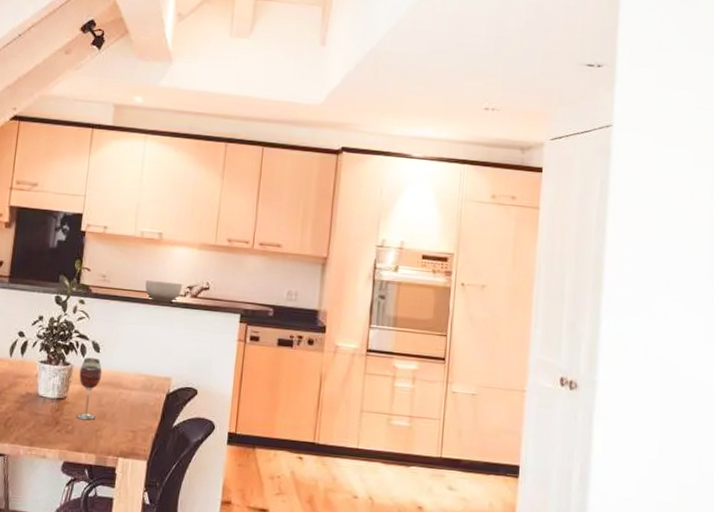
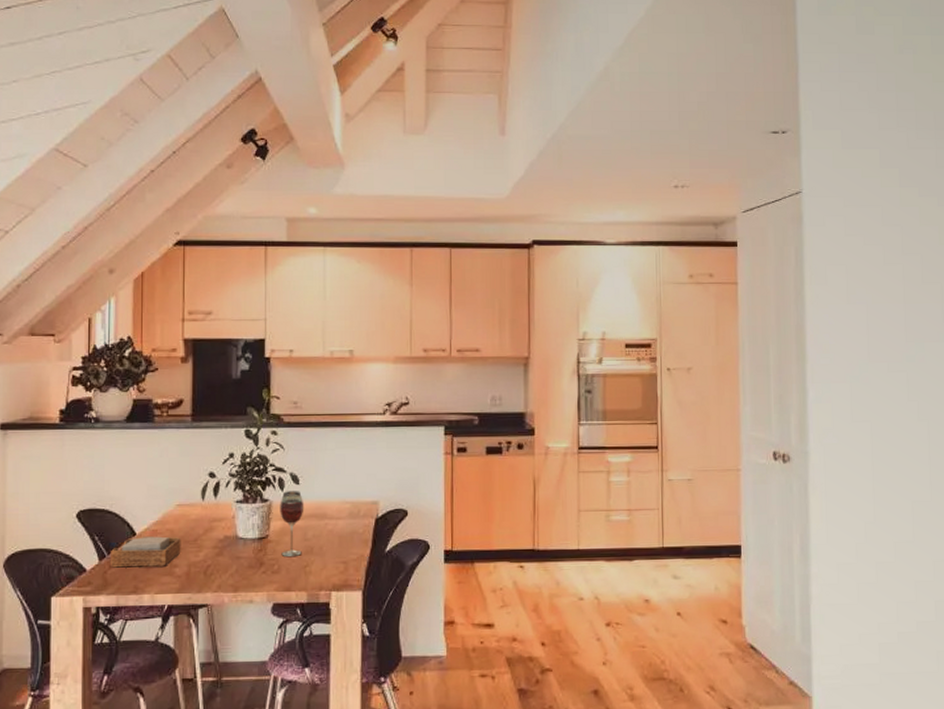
bowl: present [145,280,183,303] -> none [340,402,381,424]

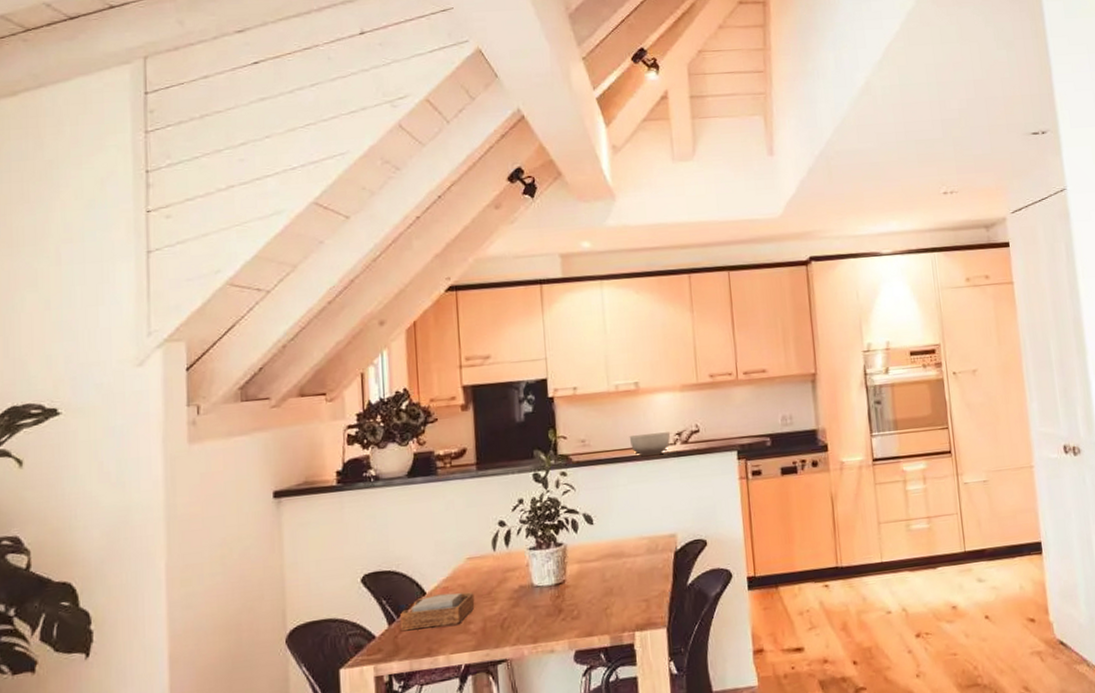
wineglass: present [280,491,304,556] -> none [574,531,602,601]
bowl: none [340,402,381,424] -> present [629,432,671,457]

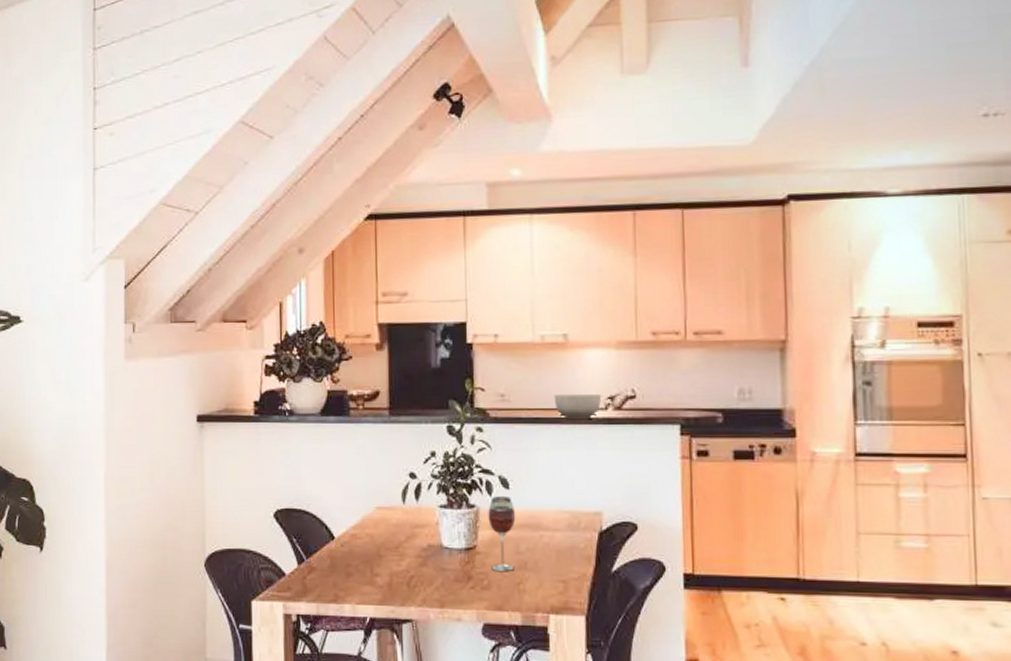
napkin holder: present [399,592,475,632] -> none [308,541,382,575]
wineglass: none [574,531,602,601] -> present [488,496,516,571]

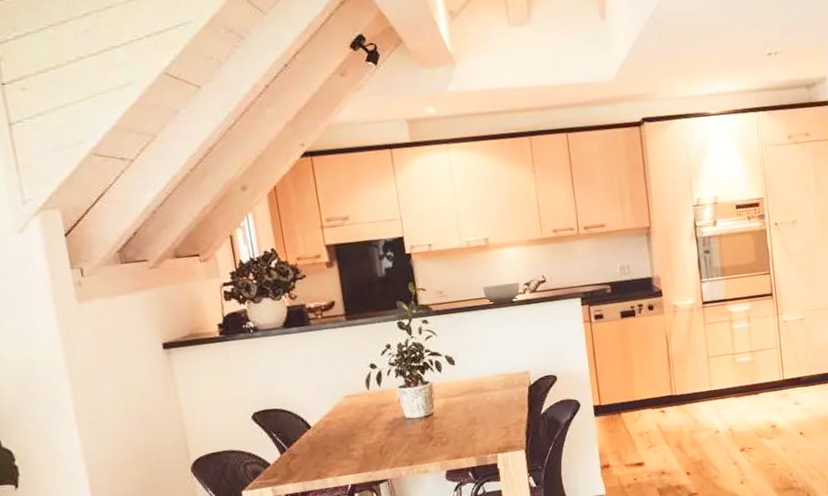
wineglass: present [488,496,516,571] -> none [439,370,466,429]

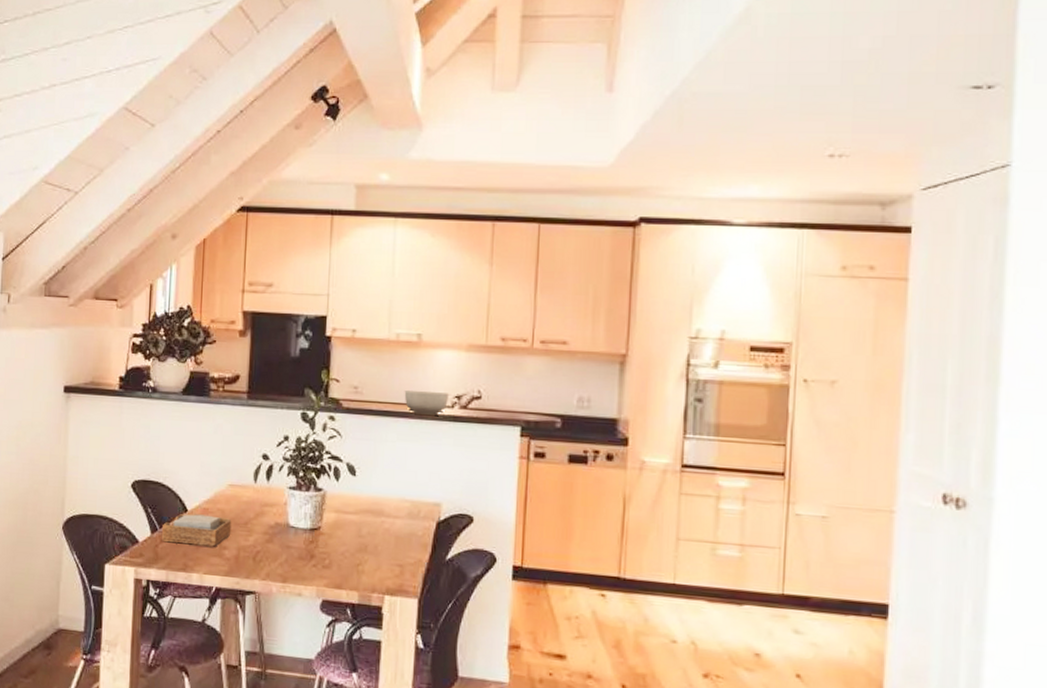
napkin holder: none [290,424,355,459] -> present [161,514,232,547]

